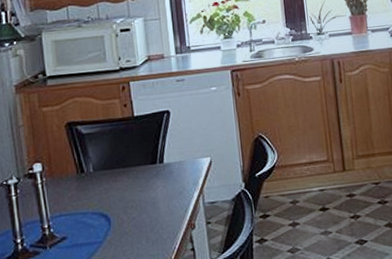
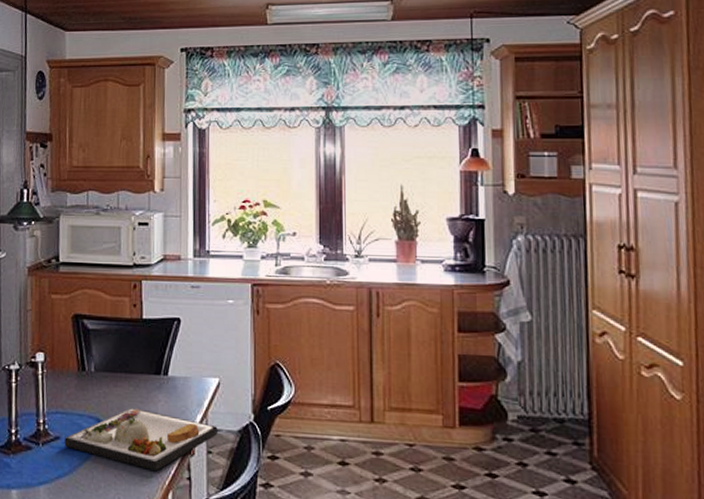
dinner plate: none [71,197,214,250] -> present [64,408,218,472]

